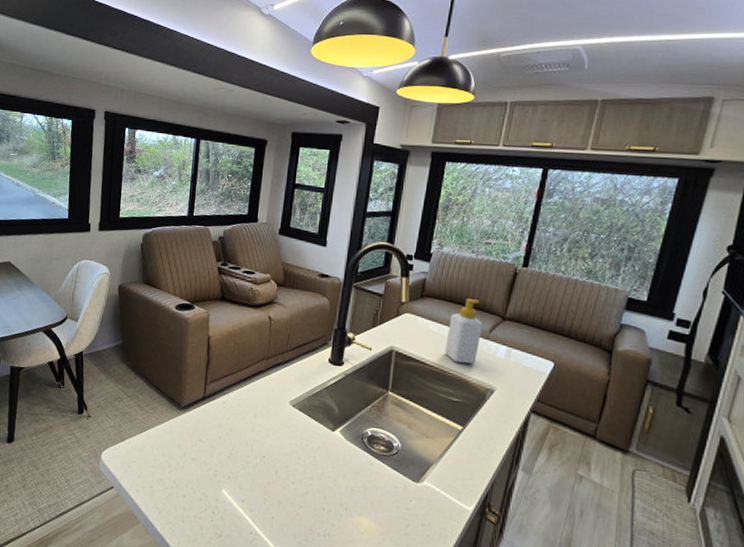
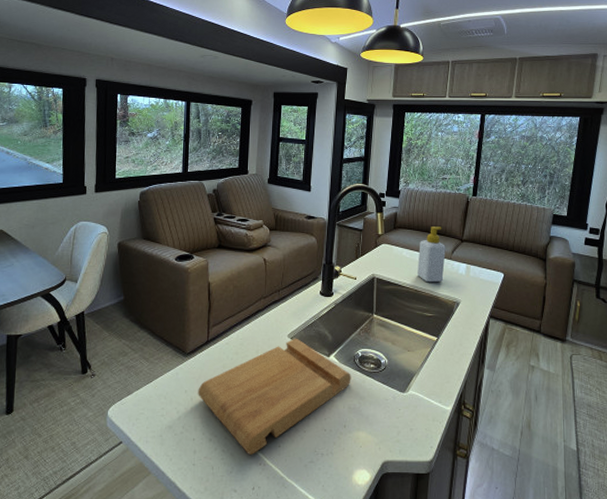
cutting board: none [191,406,358,522] -> present [198,338,351,454]

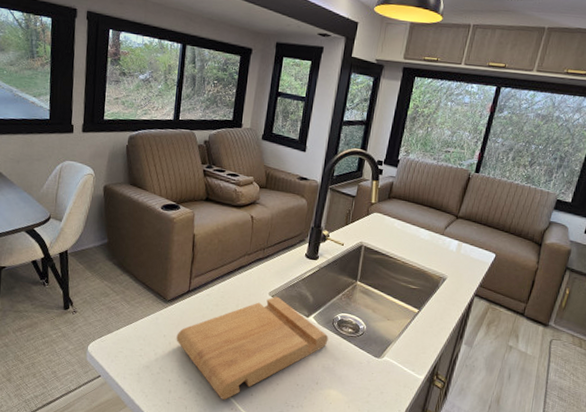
soap bottle: present [416,226,446,283] -> none [406,200,439,256]

